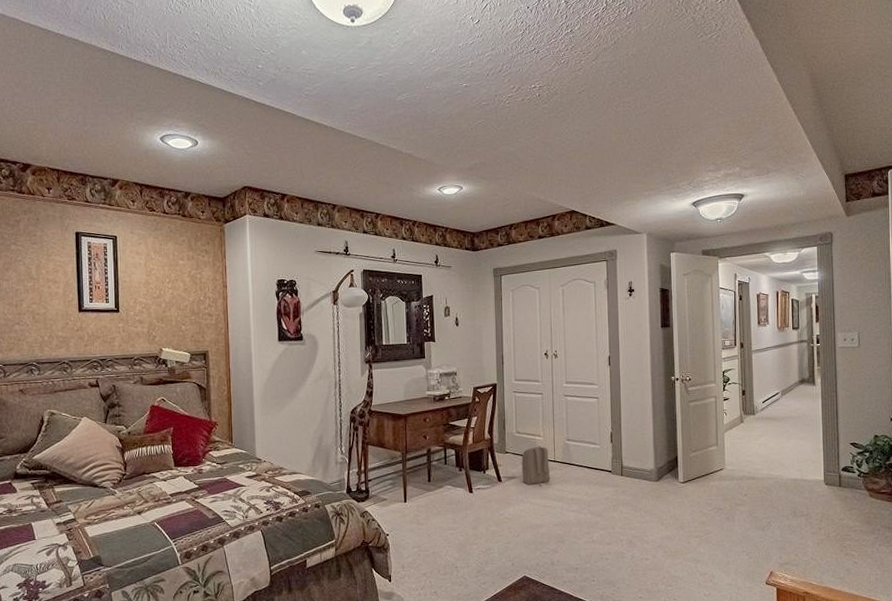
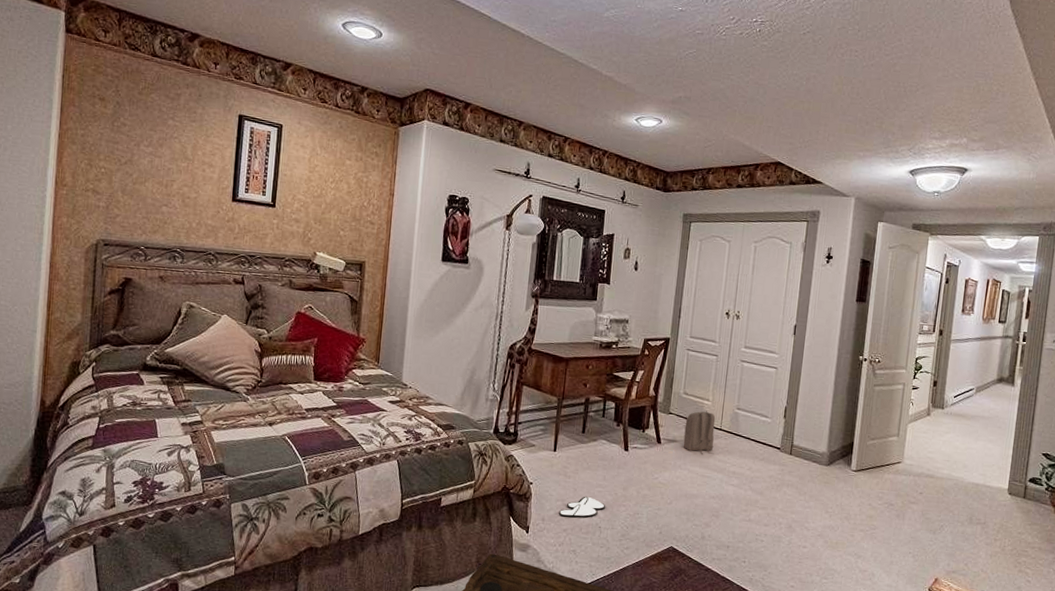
slippers: none [416,540,460,562] -> present [558,496,606,518]

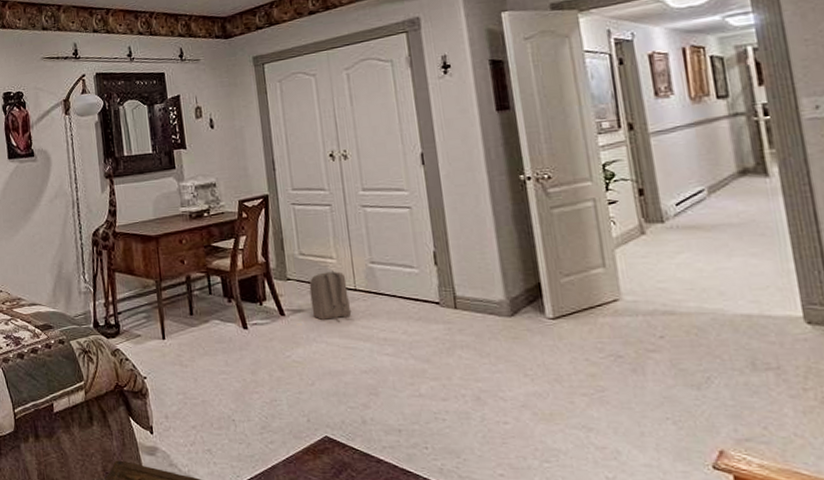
slippers: present [558,496,606,518] -> none [182,386,236,412]

